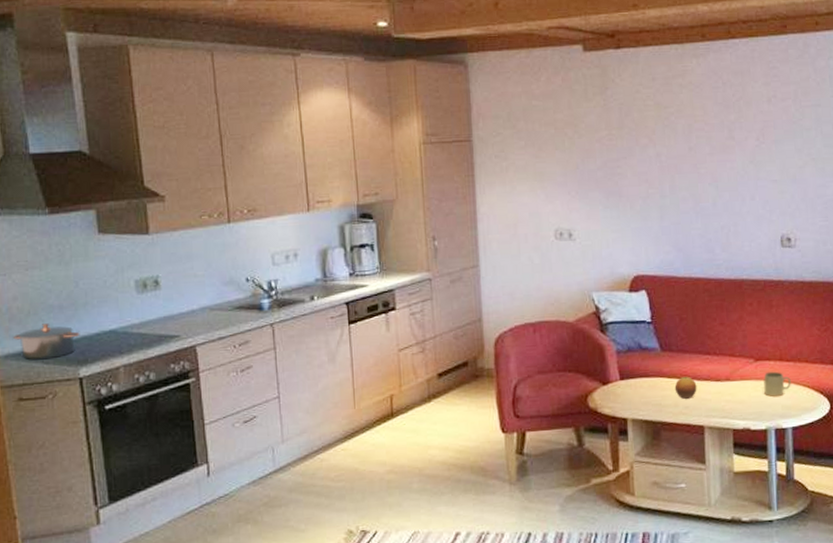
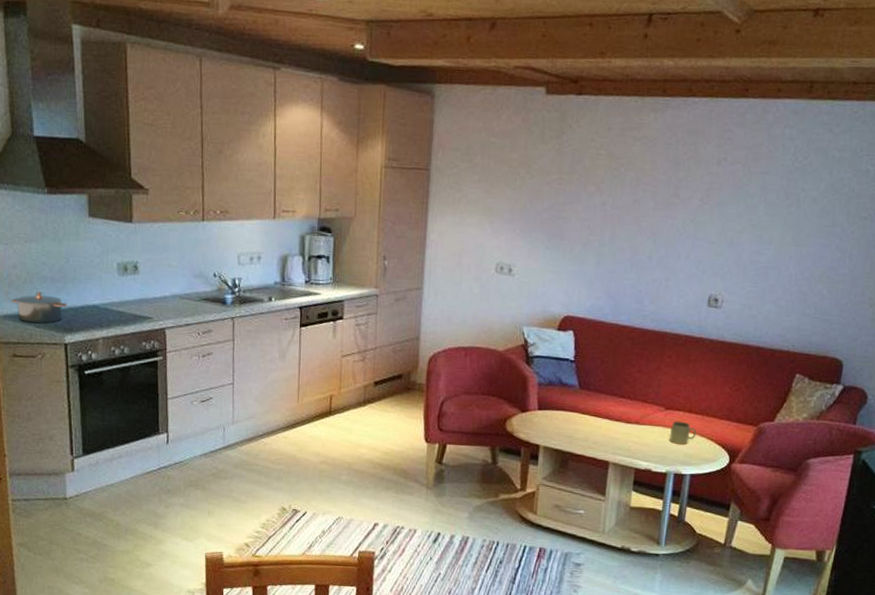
fruit: present [674,376,697,399] -> none [587,414,608,435]

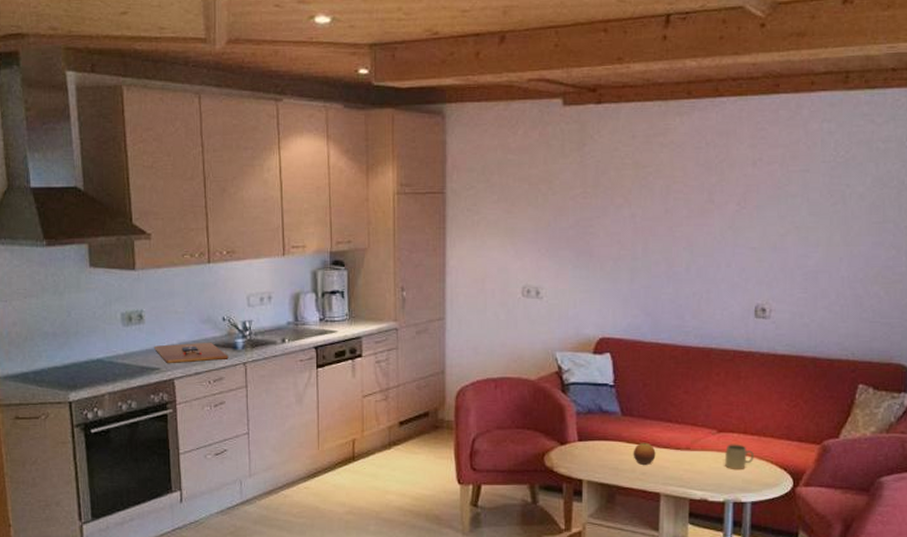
cooking pot: present [11,292,68,324] -> none [12,349,71,383]
cutting board: none [147,295,218,314] -> present [153,342,229,364]
fruit: none [587,414,608,435] -> present [633,442,656,465]

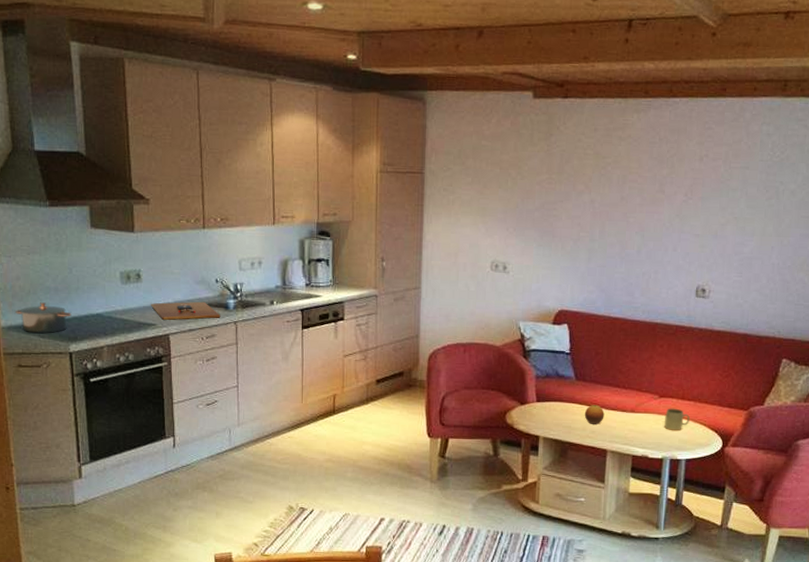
cooking pot: none [12,349,71,383] -> present [15,302,72,334]

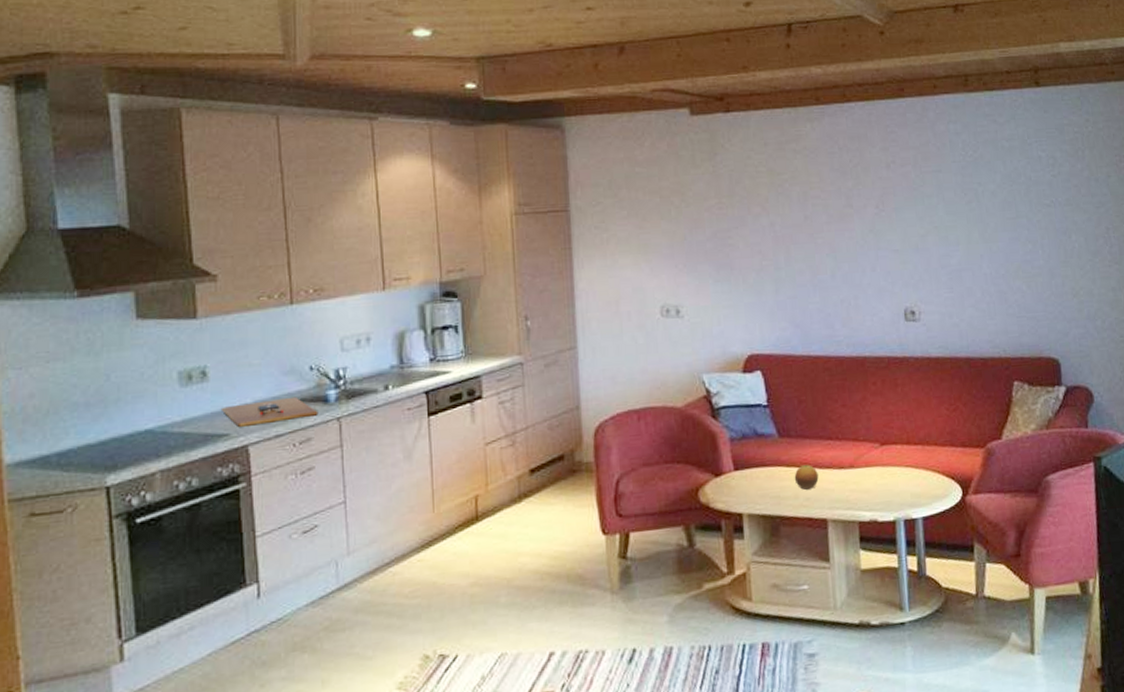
cooking pot: present [15,302,72,334] -> none [27,424,109,468]
mug: present [664,408,690,432] -> none [890,456,920,485]

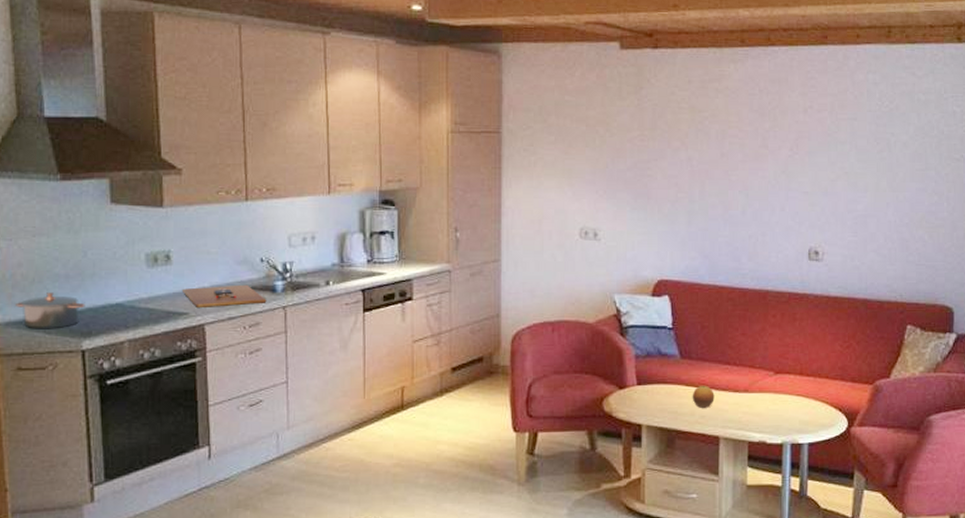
cooking pot: none [27,424,109,468] -> present [16,292,85,330]

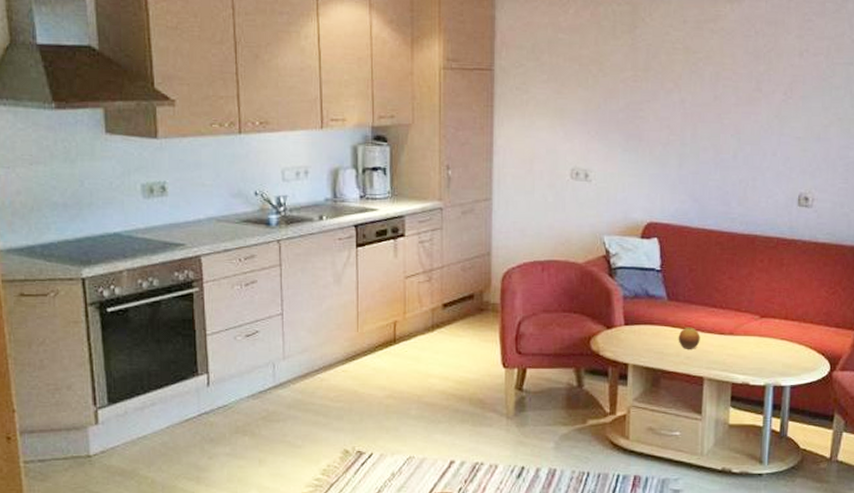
cooking pot: present [16,292,85,330] -> none [16,221,84,257]
cutting board: present [181,284,267,309] -> none [177,217,261,240]

